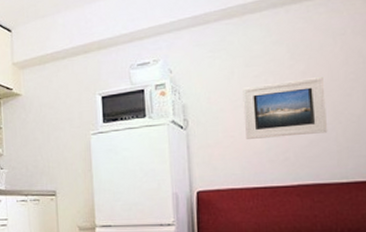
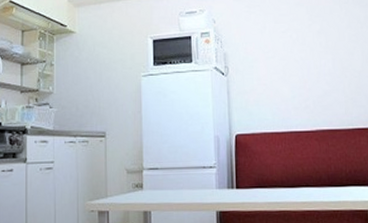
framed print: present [242,77,328,139] -> none [273,37,338,88]

